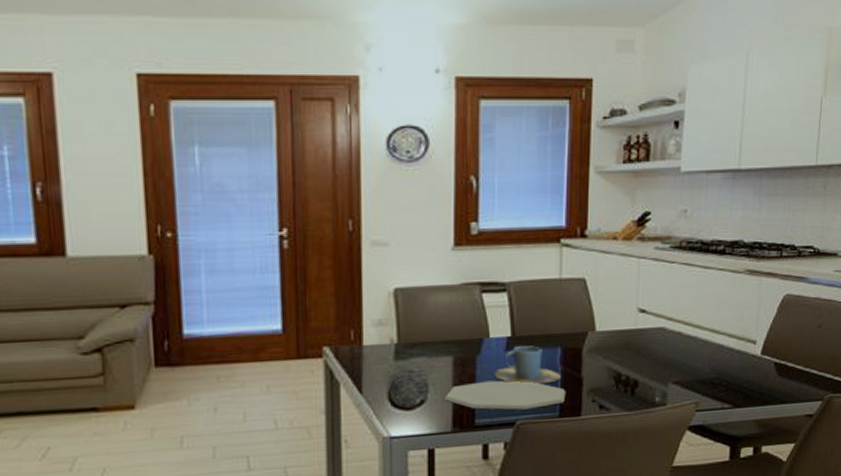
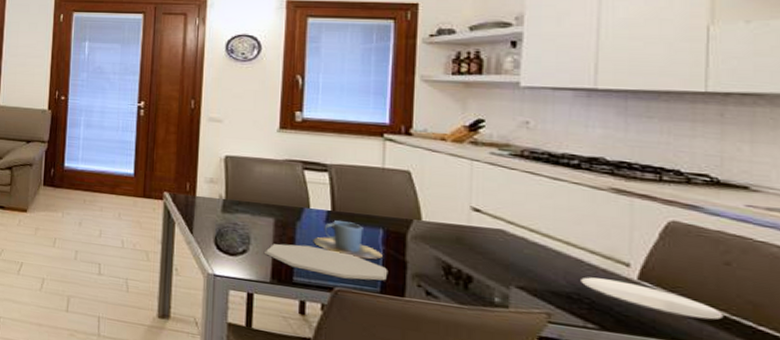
plate: none [721,358,814,381] -> present [581,277,724,321]

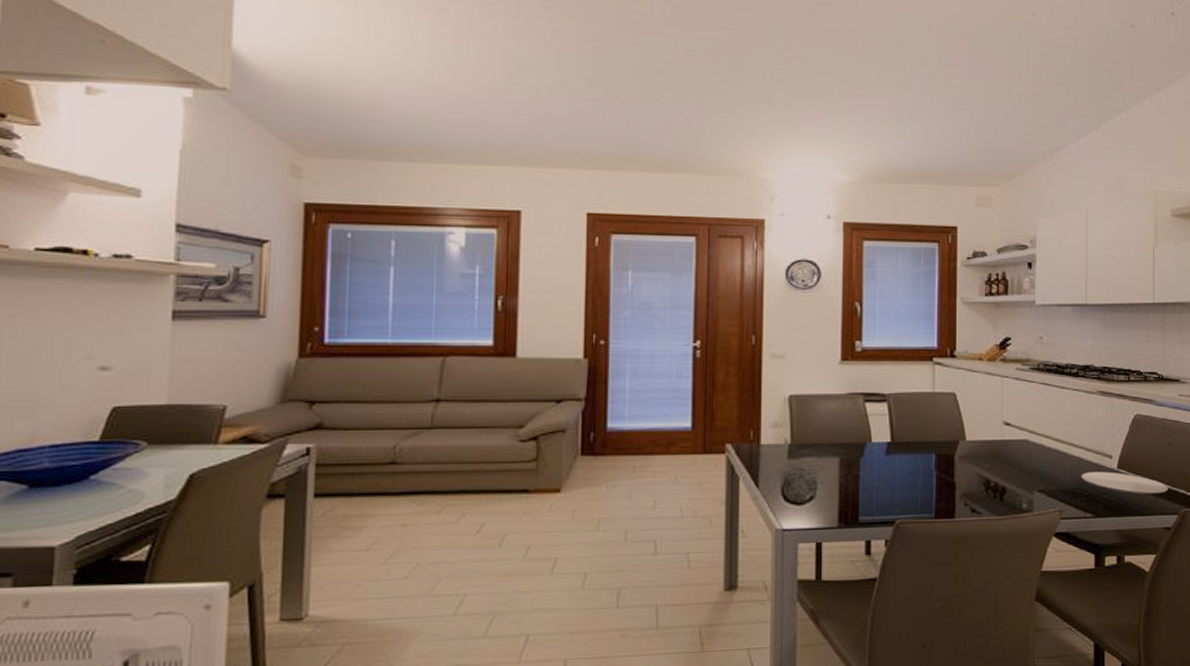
placemat: present [263,243,388,281] -> none [830,481,941,510]
cup: present [313,220,383,260] -> none [876,451,936,487]

